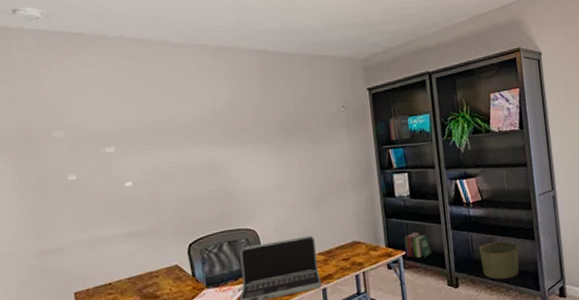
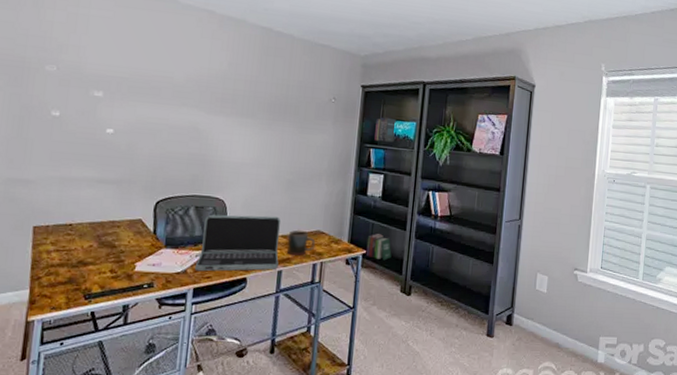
mug: none [325,244,354,271] -> present [286,230,316,256]
basket: present [478,241,519,280] -> none [437,258,476,297]

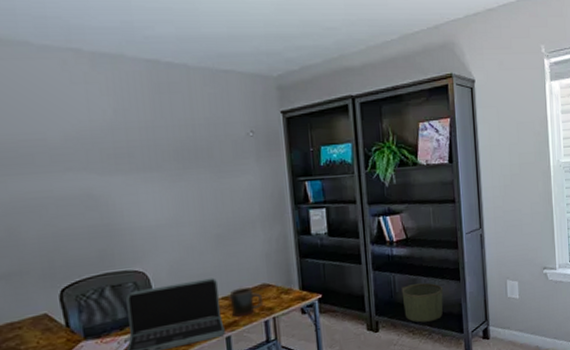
books: present [365,233,392,261] -> none [320,272,351,301]
books: present [374,117,396,143] -> none [306,143,331,172]
basket: none [437,258,476,297] -> present [401,282,444,323]

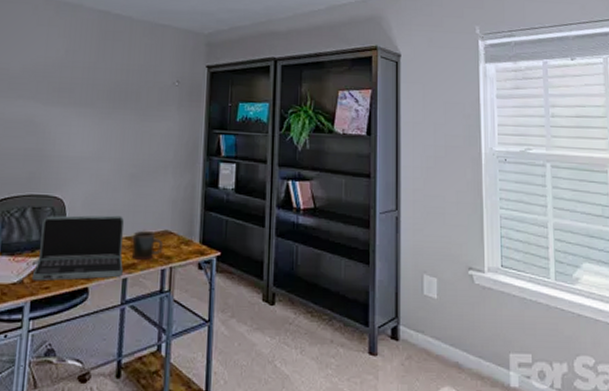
basket: present [401,282,444,323] -> none [303,259,350,305]

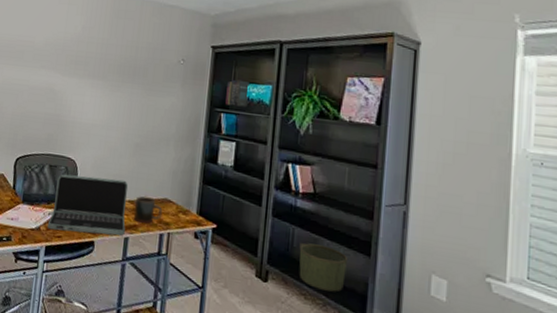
books: none [223,99,247,127] -> present [225,79,249,108]
basket: none [303,259,350,305] -> present [299,242,349,293]

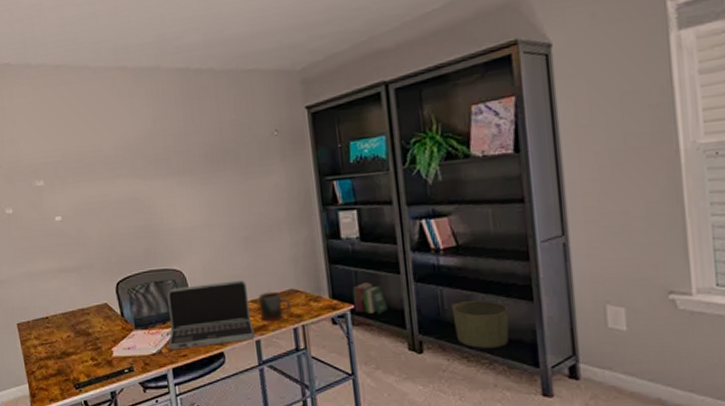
books: none [216,206,245,238] -> present [352,281,388,315]
books: present [225,79,249,108] -> none [333,137,361,171]

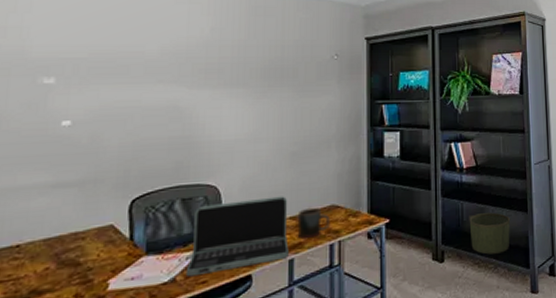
books: present [352,281,388,315] -> none [389,197,418,228]

